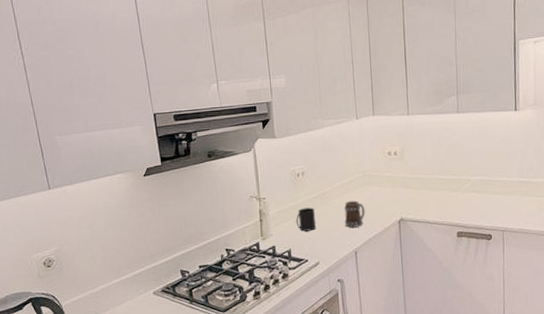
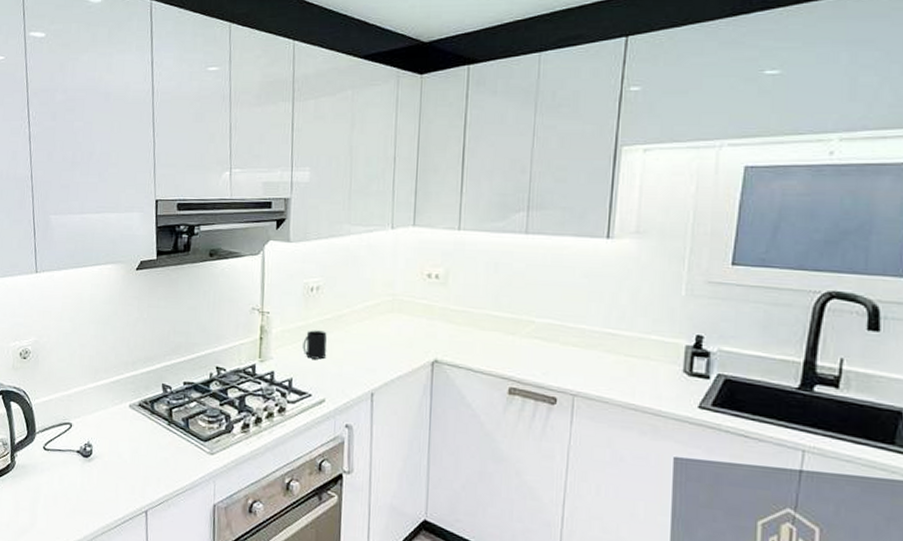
mug: present [344,200,365,228] -> none [362,328,390,363]

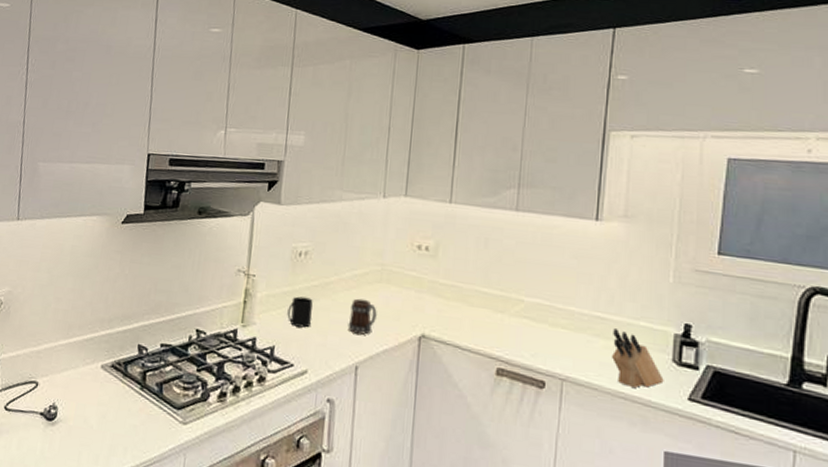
mug: none [362,328,390,363] -> present [348,298,377,335]
knife block: none [623,344,675,399] -> present [612,328,664,388]

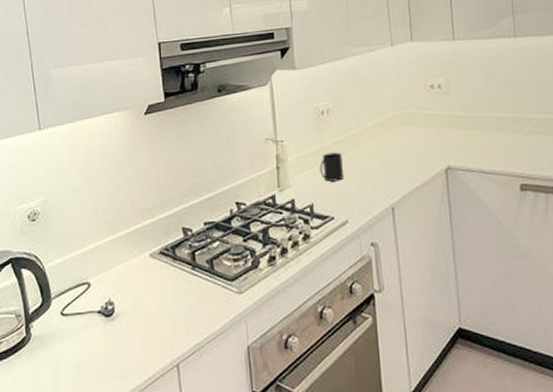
mug: present [348,298,377,335] -> none [378,144,404,178]

